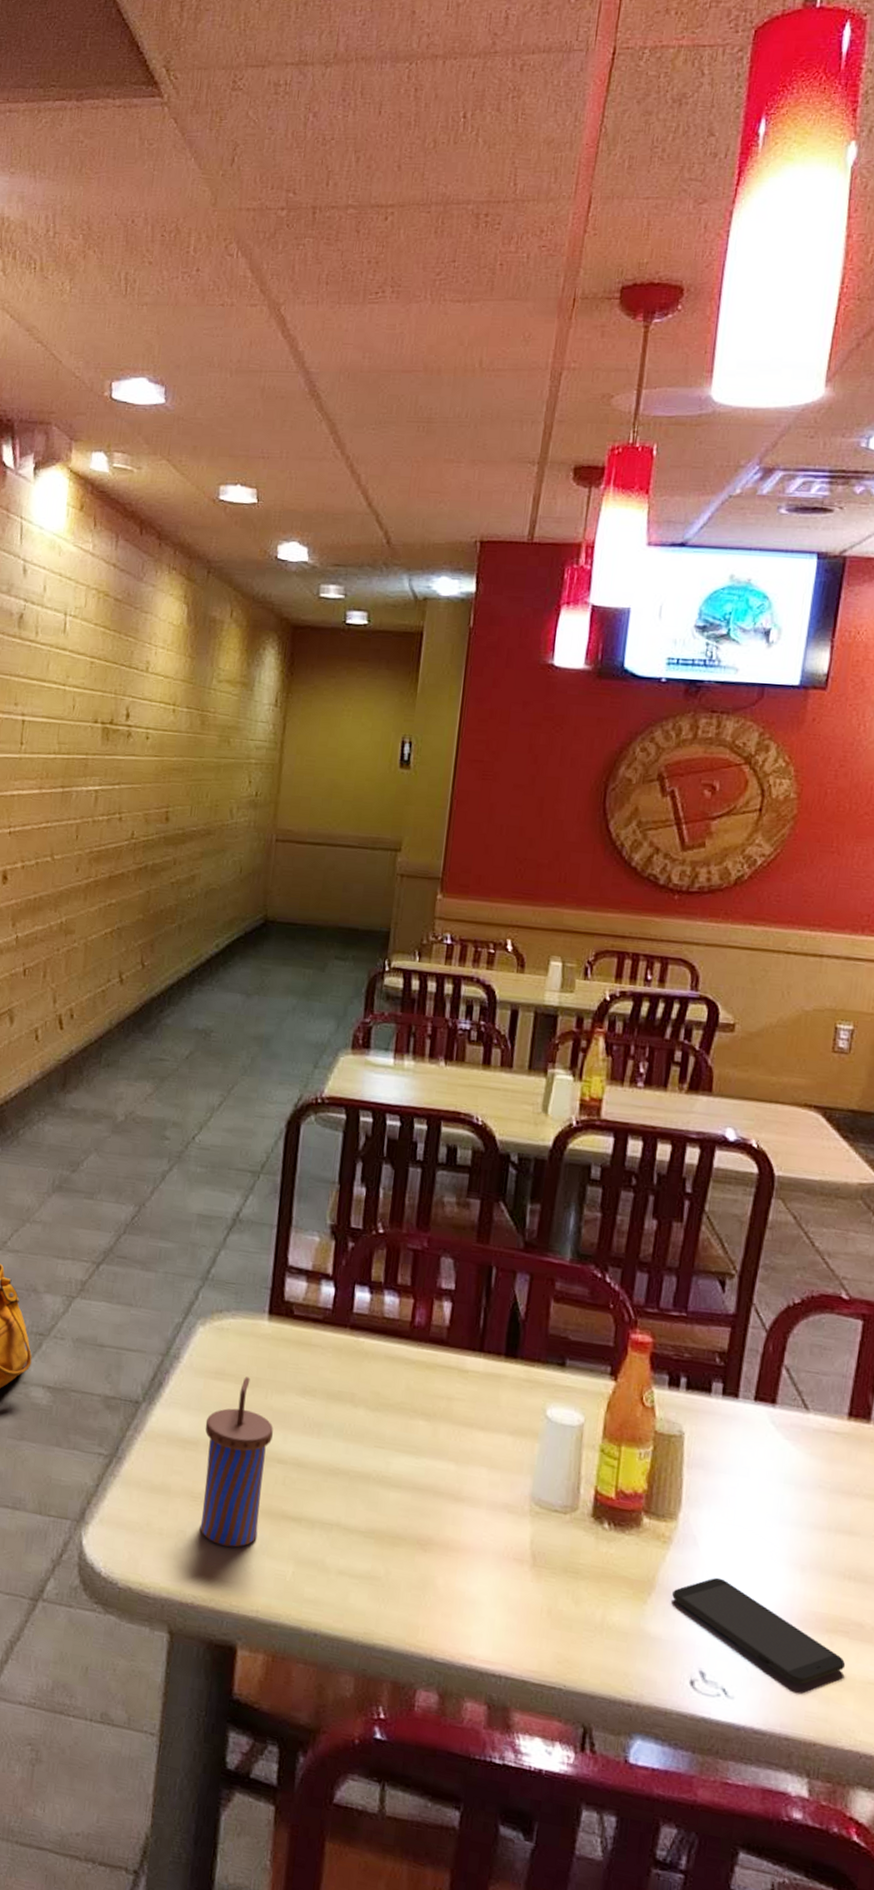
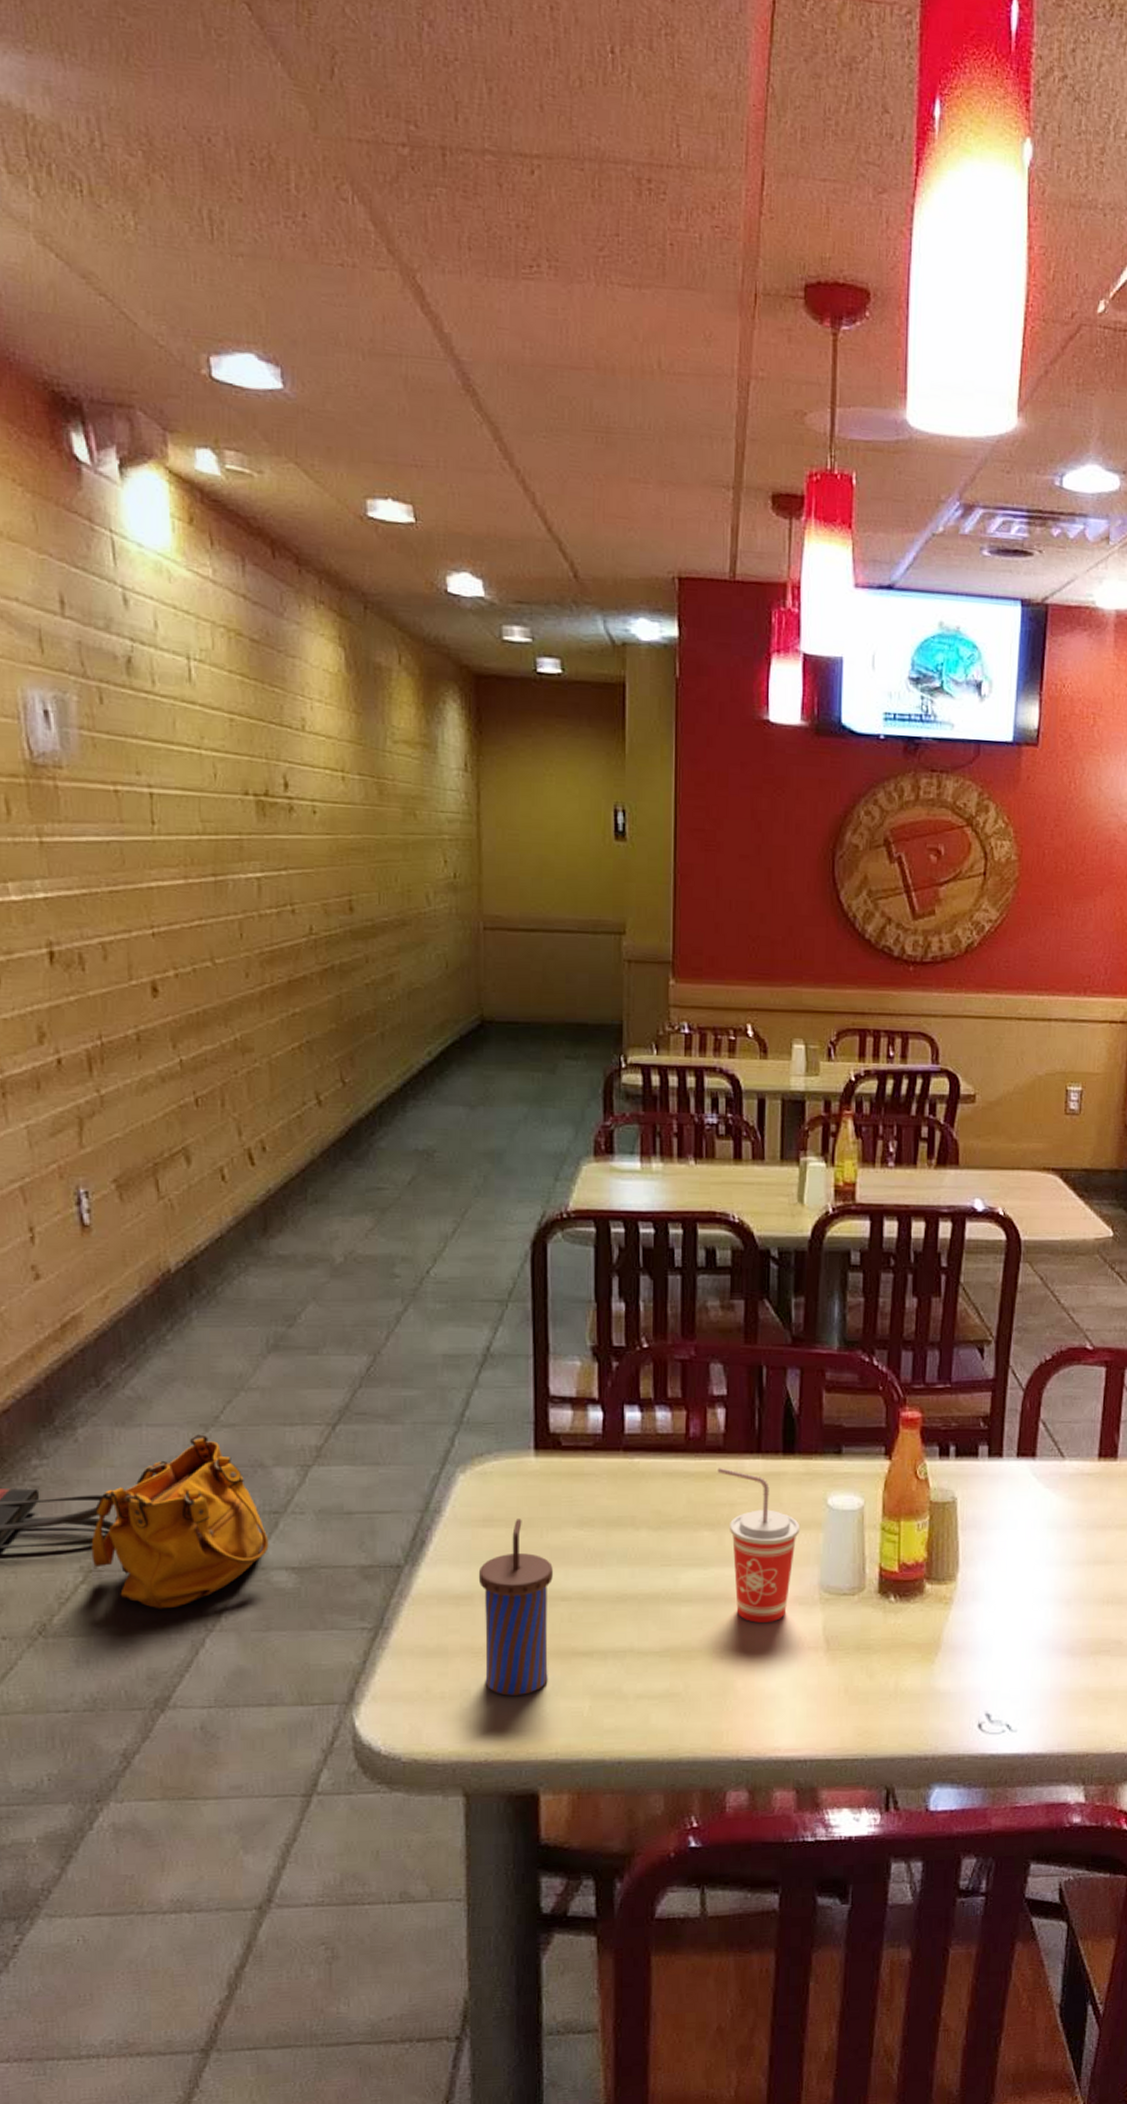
beverage cup: none [438,1360,517,1525] -> present [717,1468,801,1623]
mobile phone: present [672,1577,846,1685] -> none [957,1626,1109,1706]

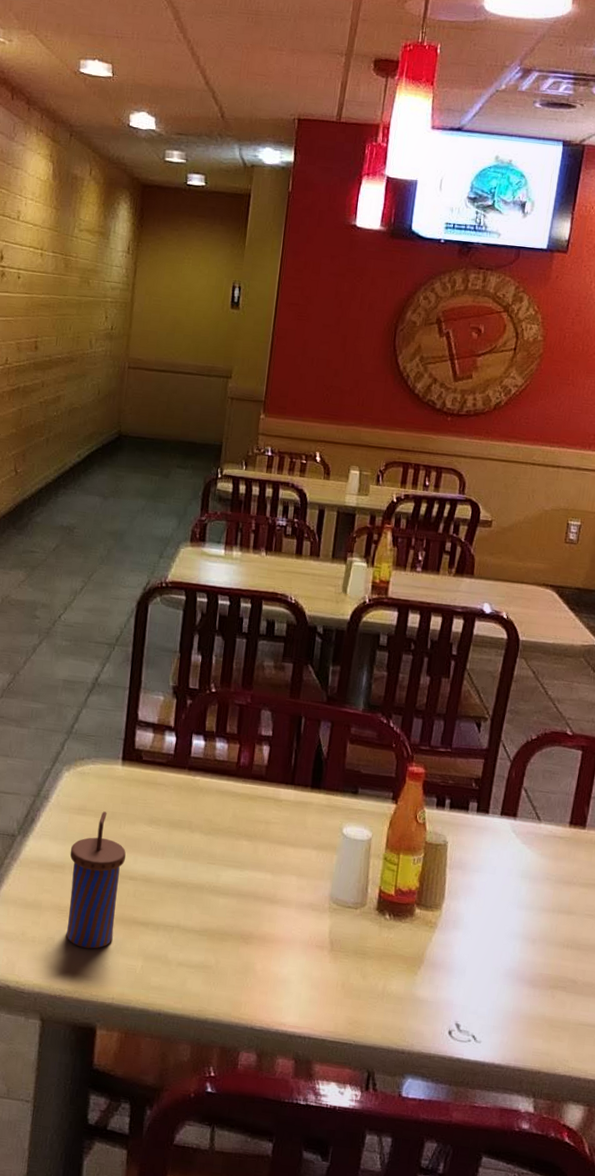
beverage cup: present [717,1468,801,1623] -> none [258,792,319,921]

